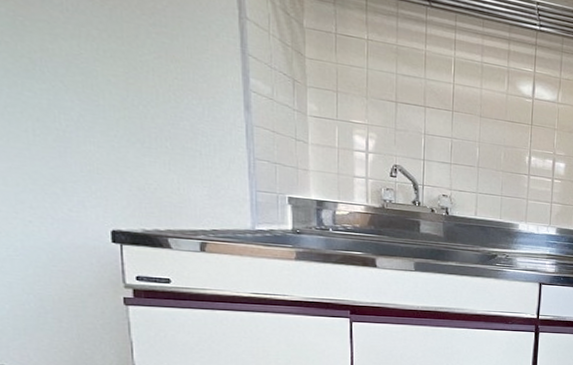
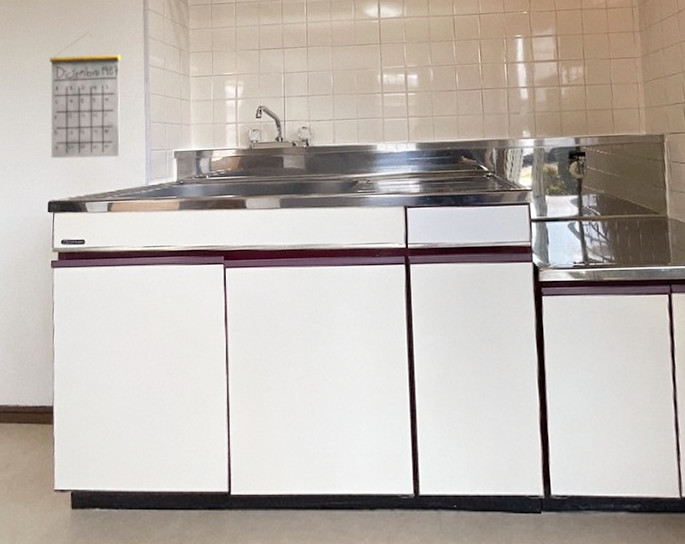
calendar: none [93,27,213,193] -> present [49,33,122,159]

